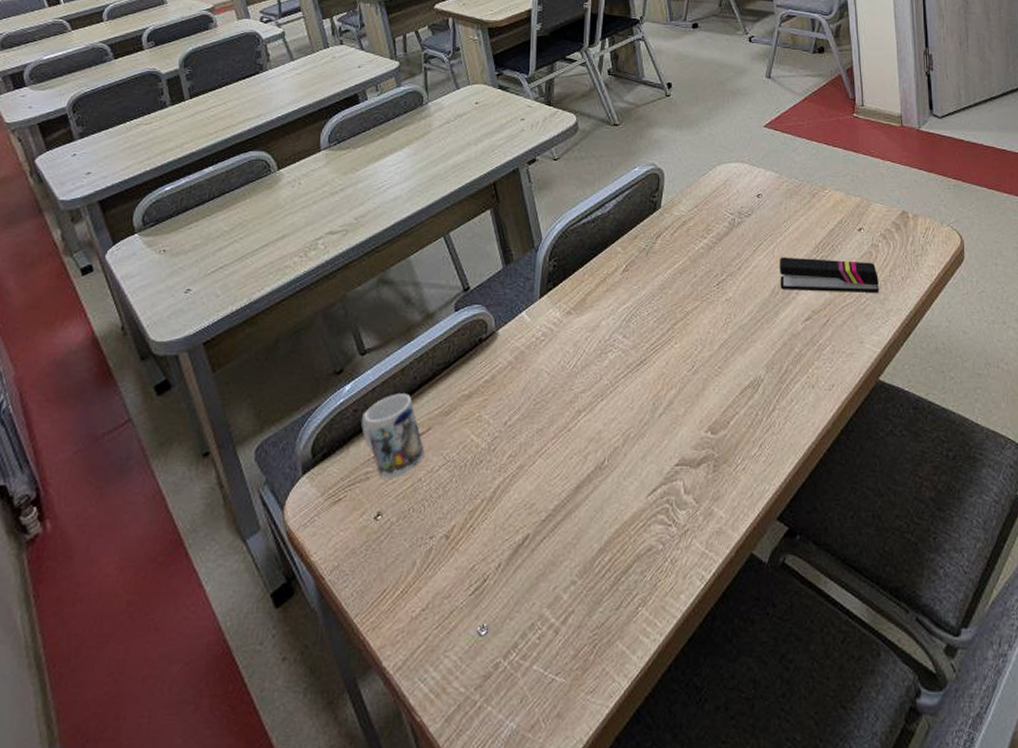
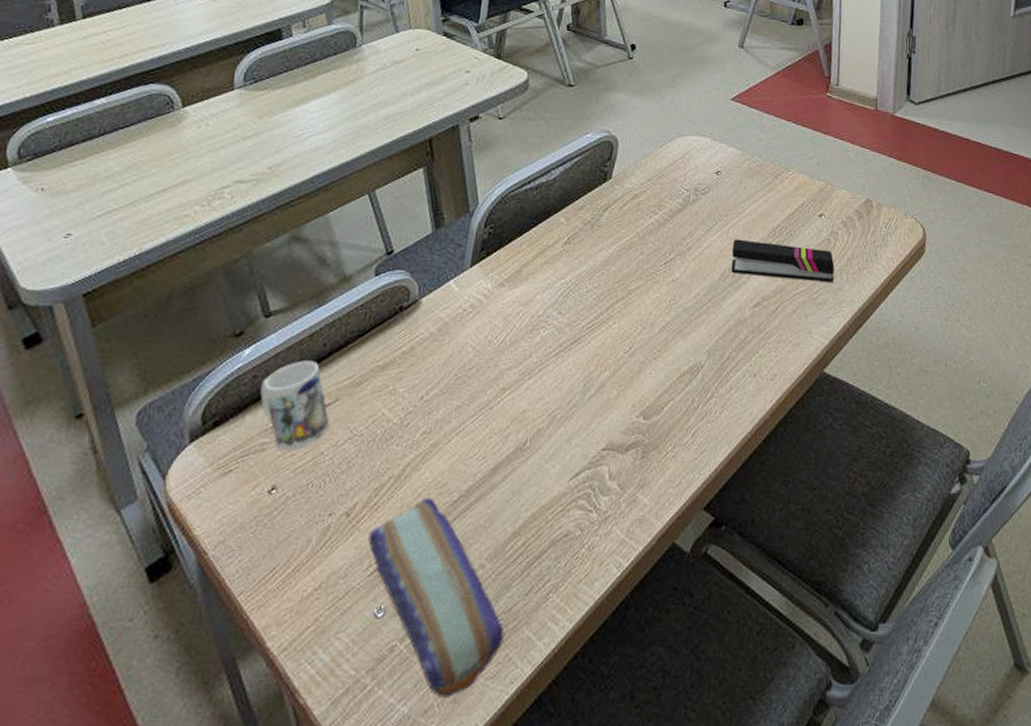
pencil case: none [467,517,599,713] -> present [368,497,504,697]

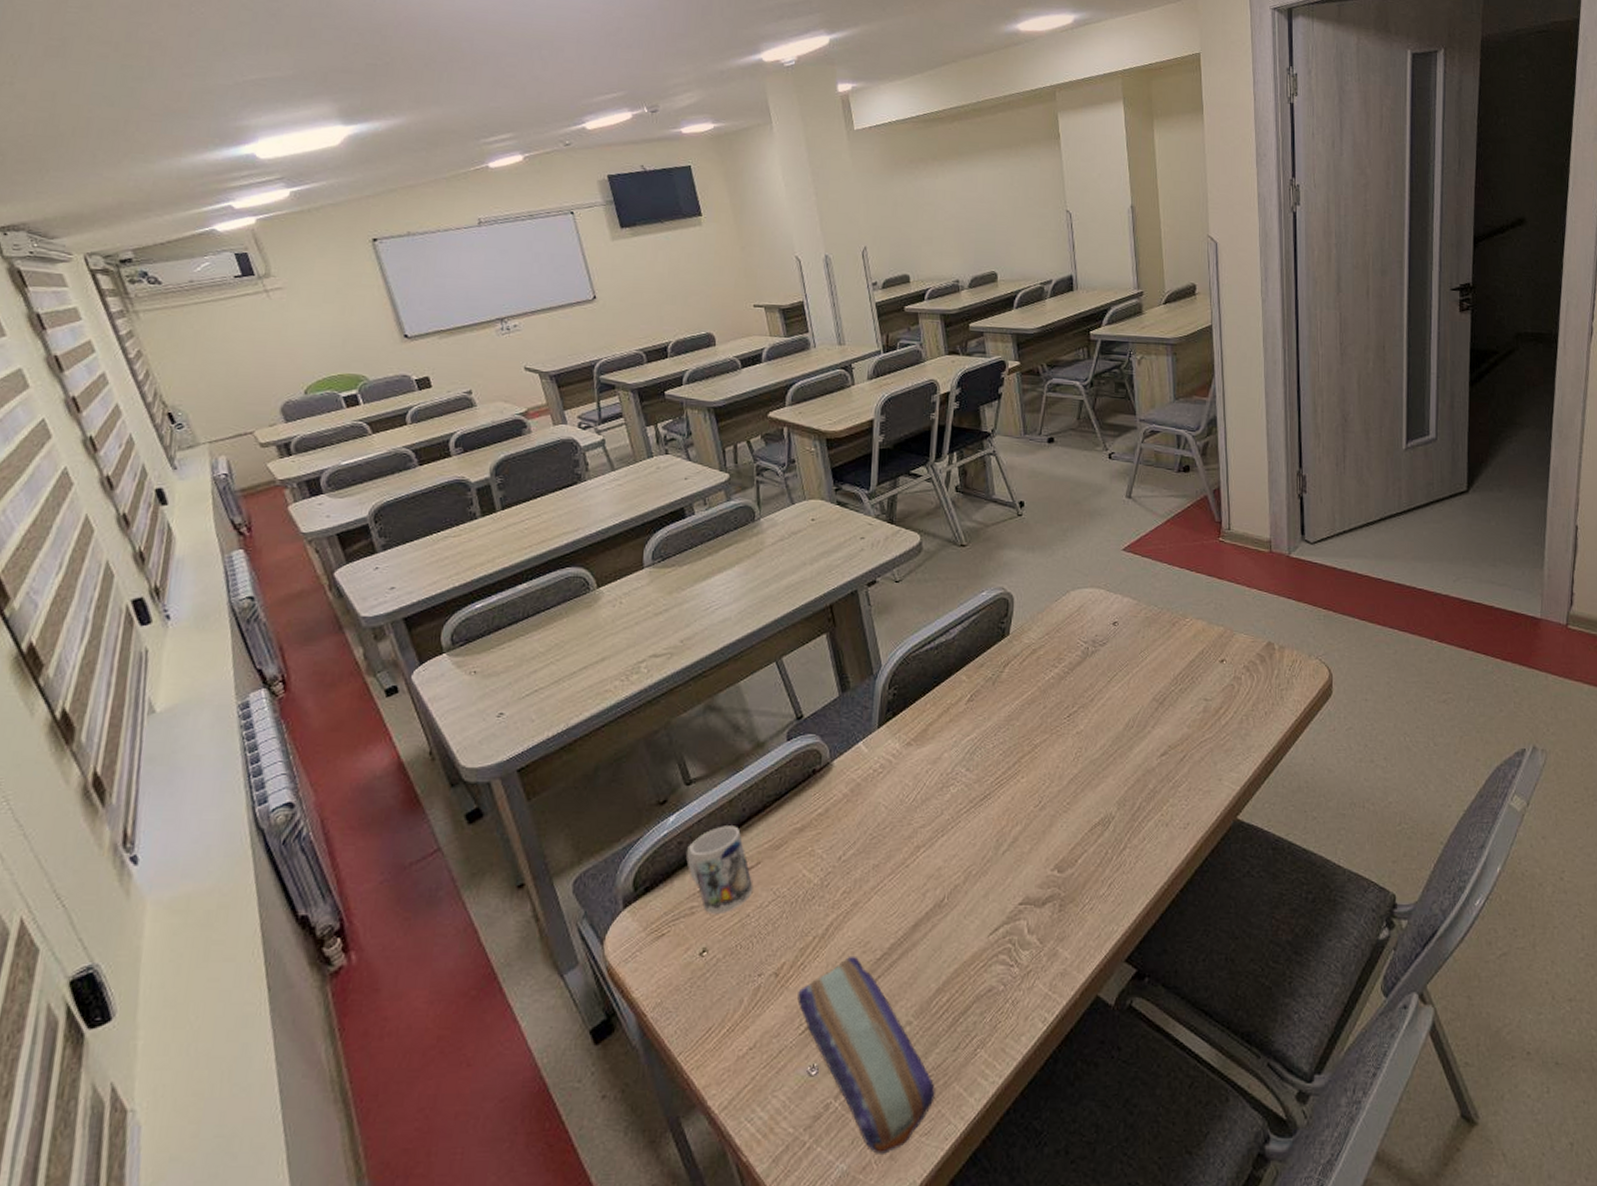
stapler: present [731,239,835,282] -> none [1134,688,1240,728]

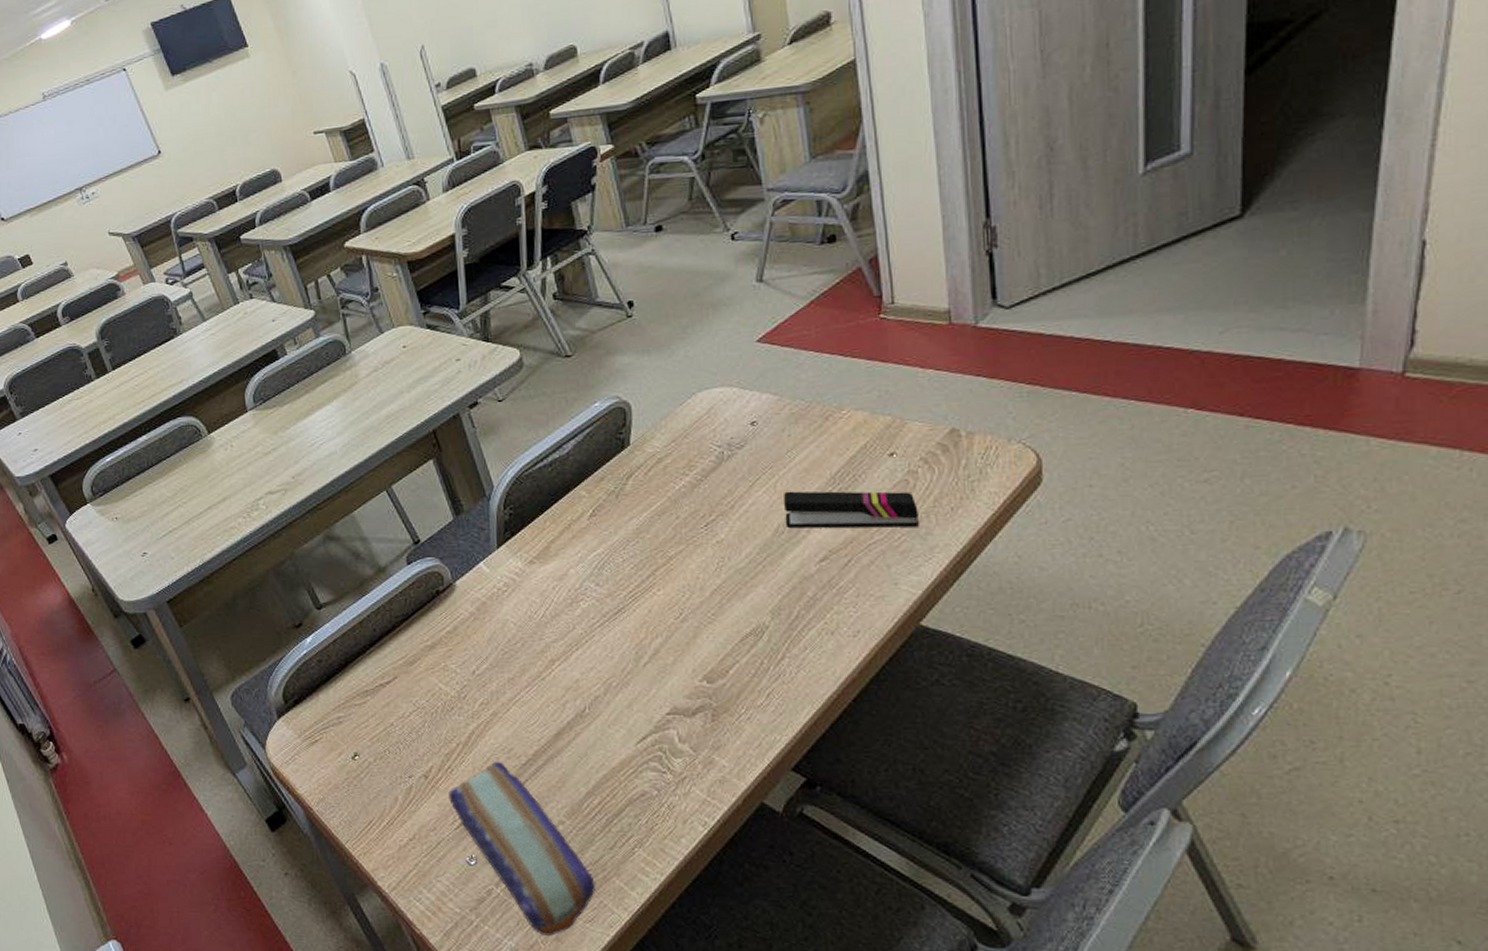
mug: present [686,826,753,915] -> none [326,645,394,724]
stapler: none [1134,688,1240,728] -> present [783,491,919,529]

